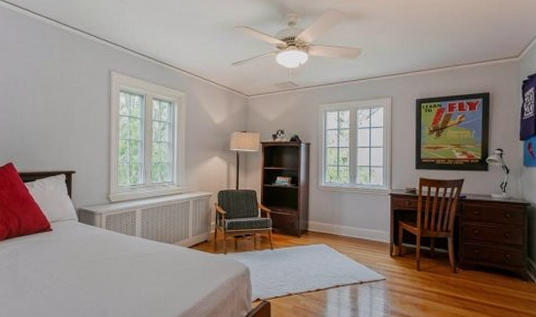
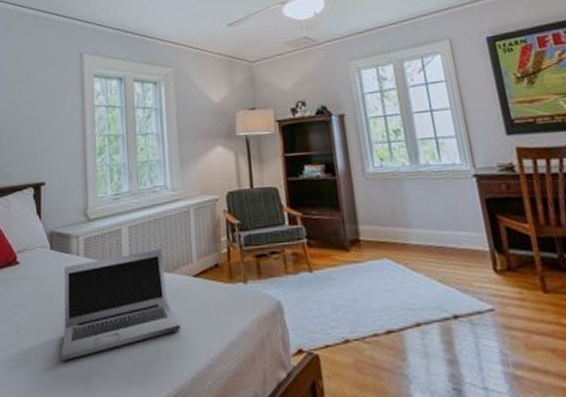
laptop: none [85,227,176,300] -> present [61,249,181,361]

